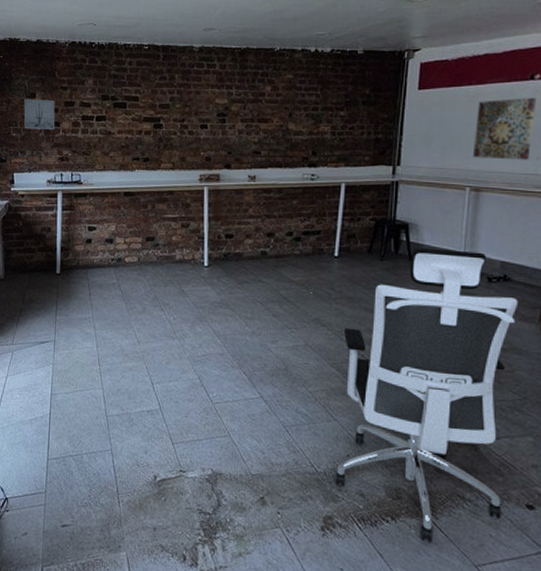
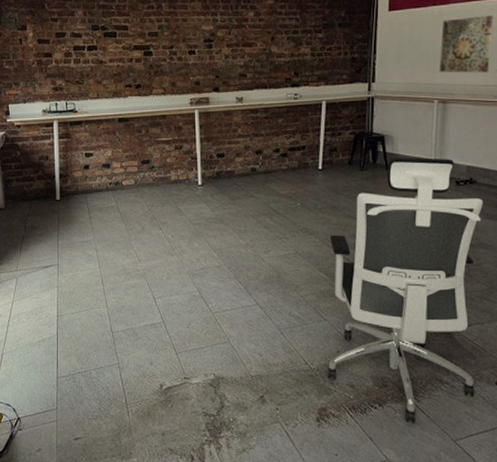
wall art: present [24,99,55,130] -> none [15,31,48,61]

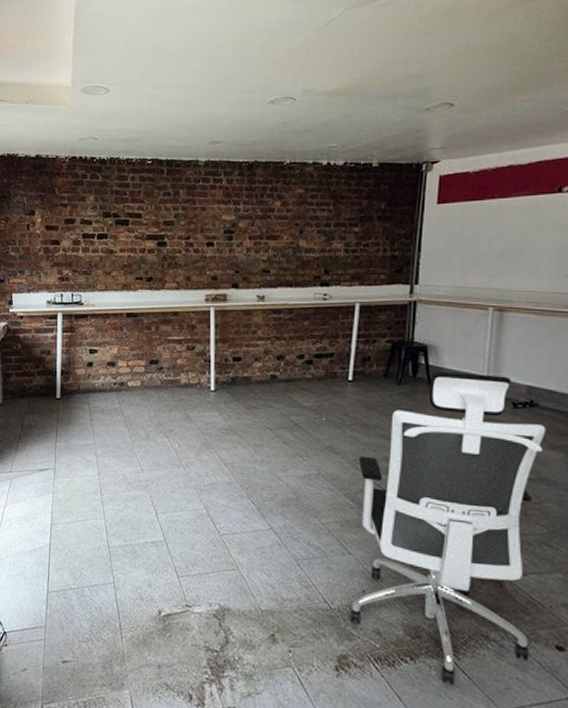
wall art: present [439,15,494,73] -> none [495,211,565,278]

